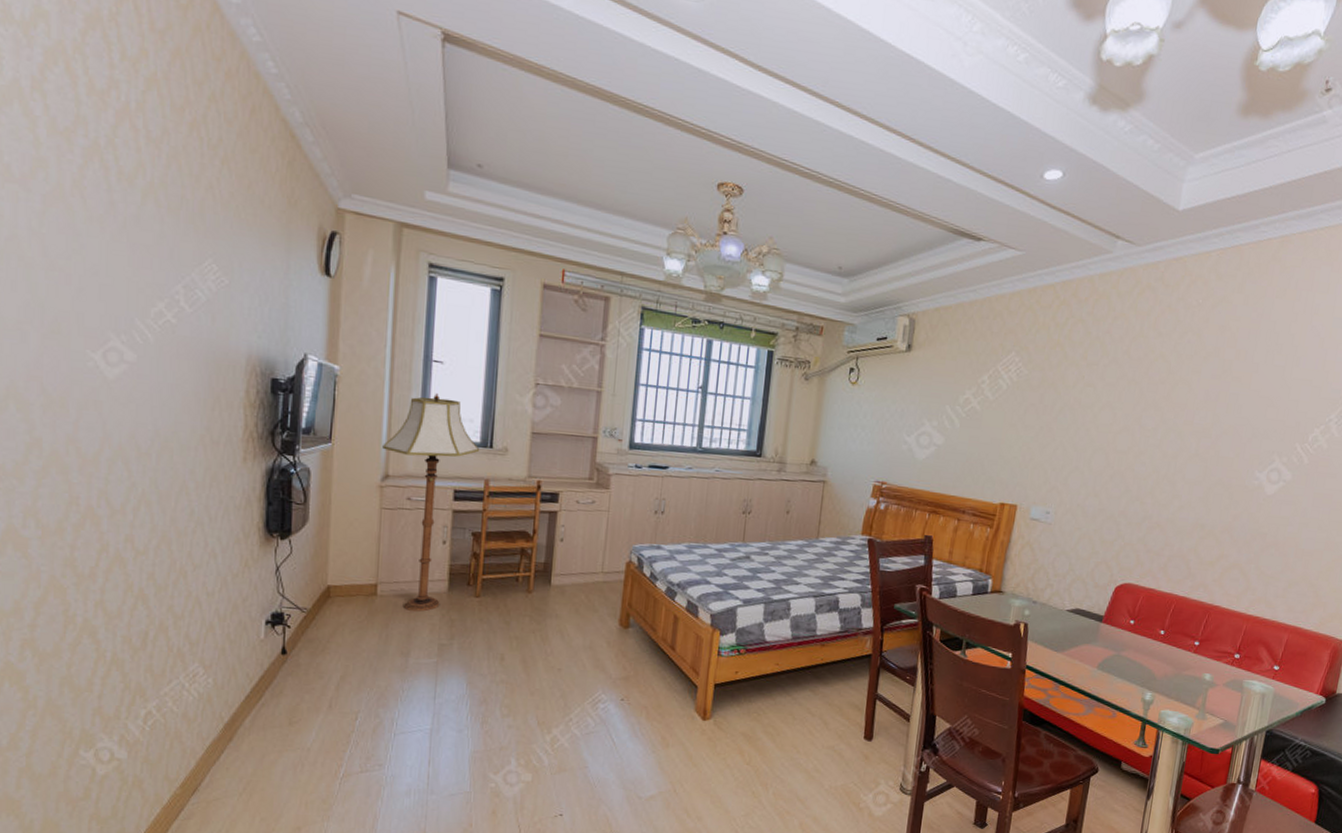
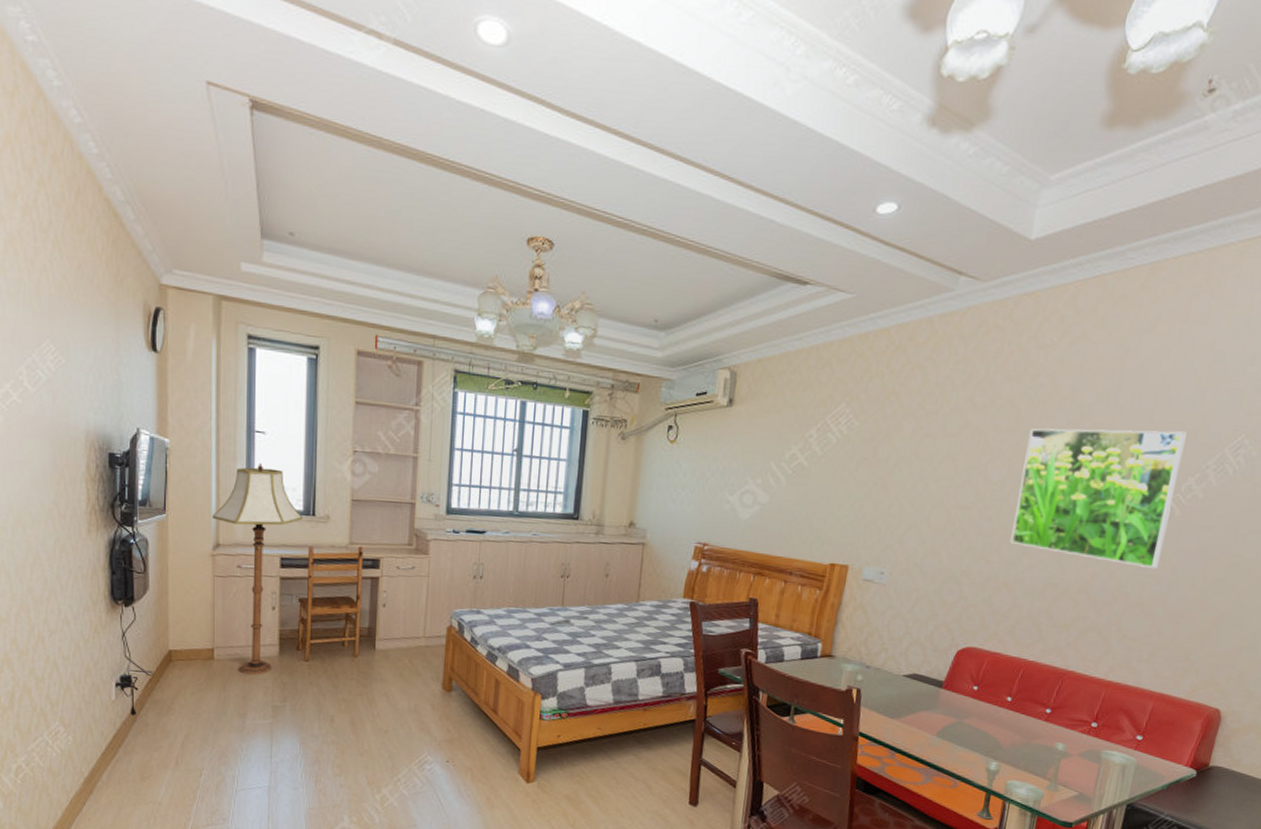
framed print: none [1162,381,1313,512] -> present [1010,428,1187,569]

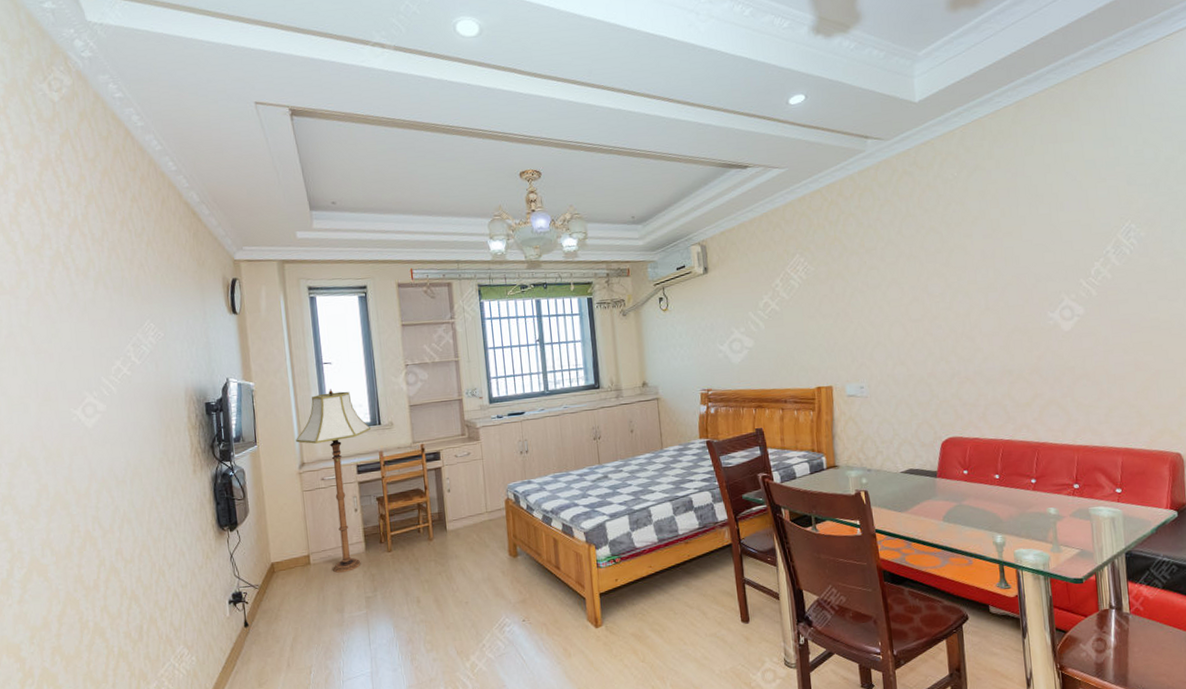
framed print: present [1010,428,1187,569] -> none [954,227,1091,344]

